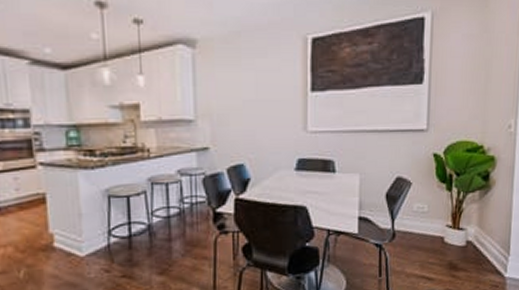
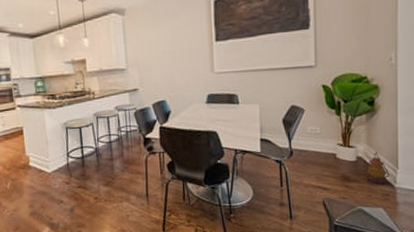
lantern: none [472,235,501,274] -> present [363,151,390,185]

